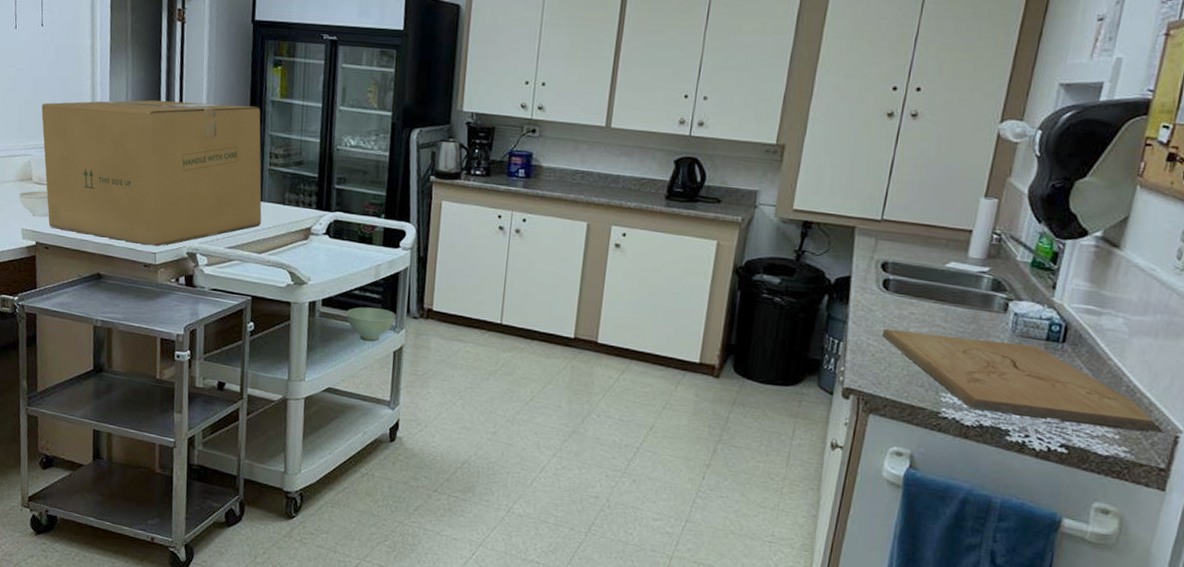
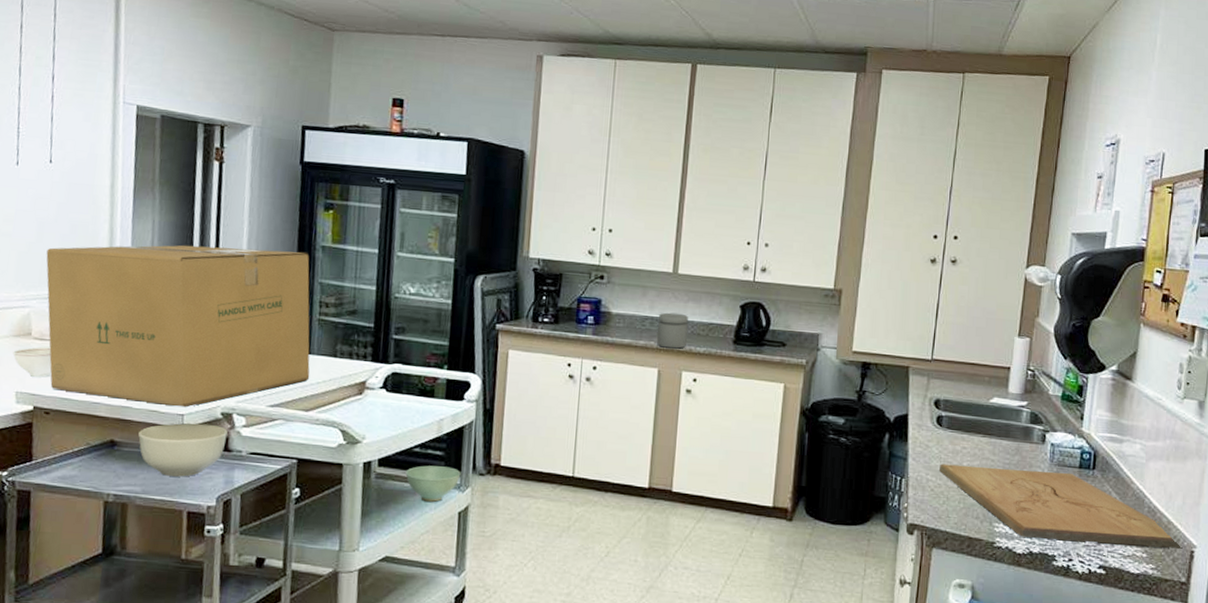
bowl: none [119,260,192,308] -> present [138,422,228,477]
kettle: present [433,138,473,181] -> none [499,285,540,329]
jar: none [587,166,620,203] -> present [657,312,688,349]

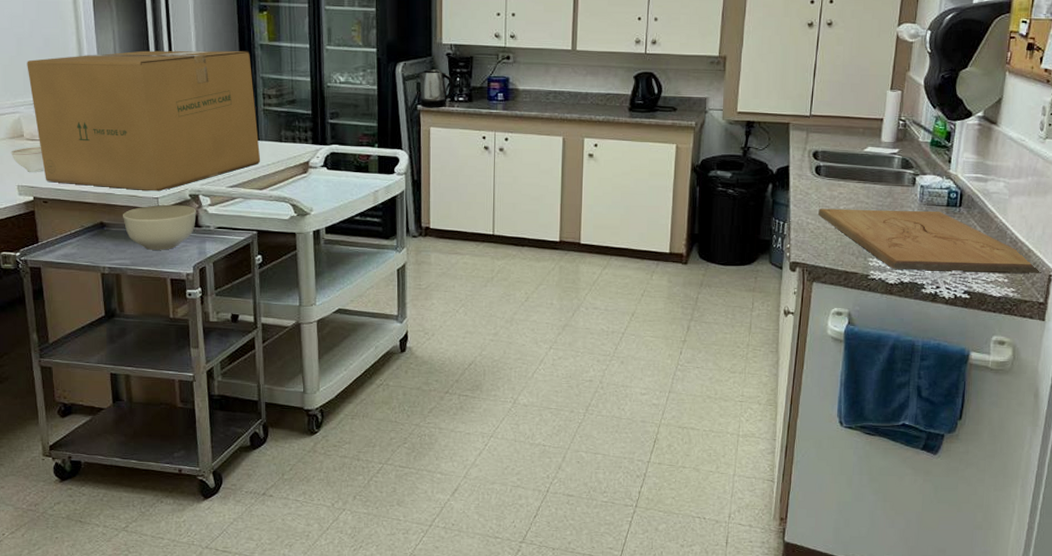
bowl: present [405,465,461,502] -> none [349,231,397,261]
kettle: none [499,285,540,329] -> present [418,69,455,108]
jar: present [657,312,688,349] -> none [561,86,587,118]

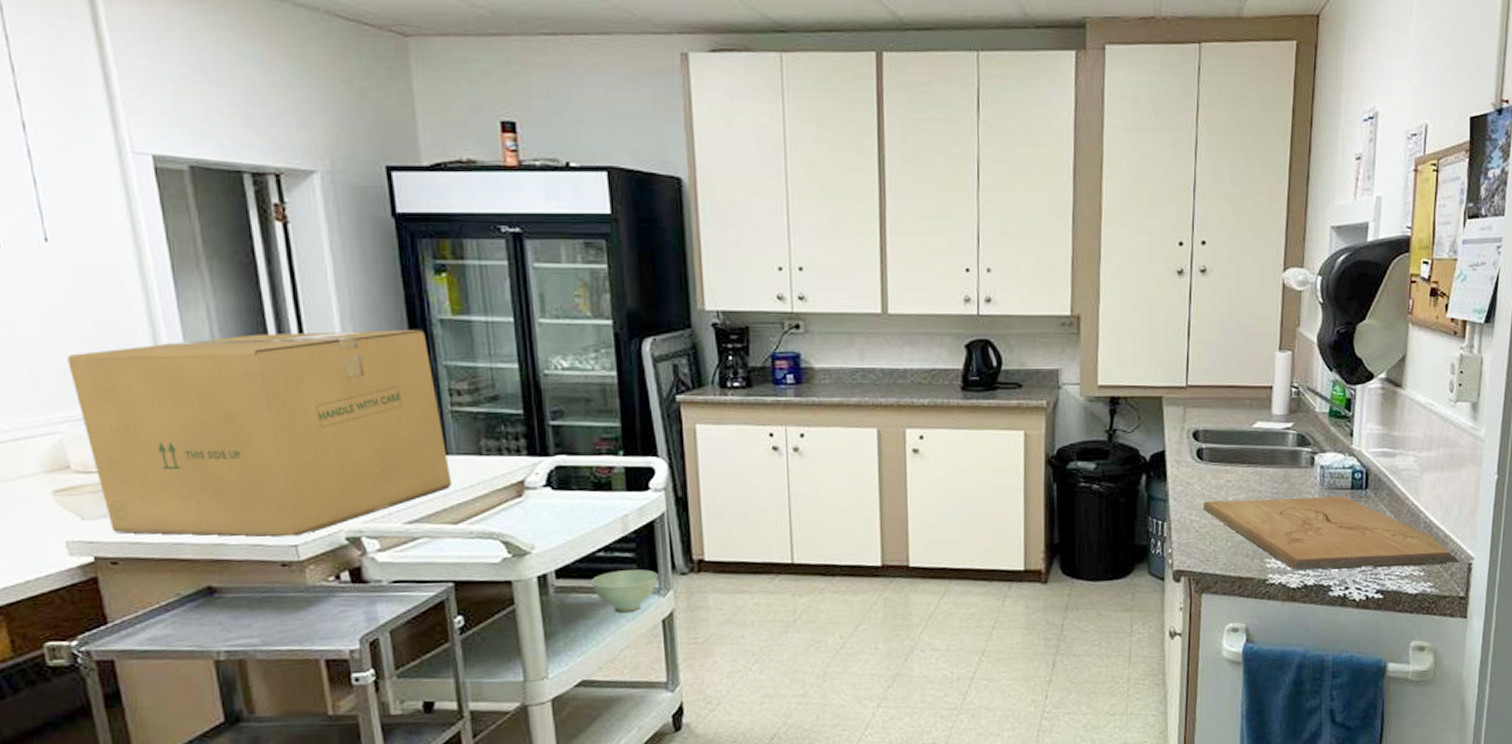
bowl: present [123,204,196,250] -> none [243,552,359,621]
bowl: none [349,231,397,261] -> present [591,569,659,612]
kettle: present [418,69,455,108] -> none [674,346,726,399]

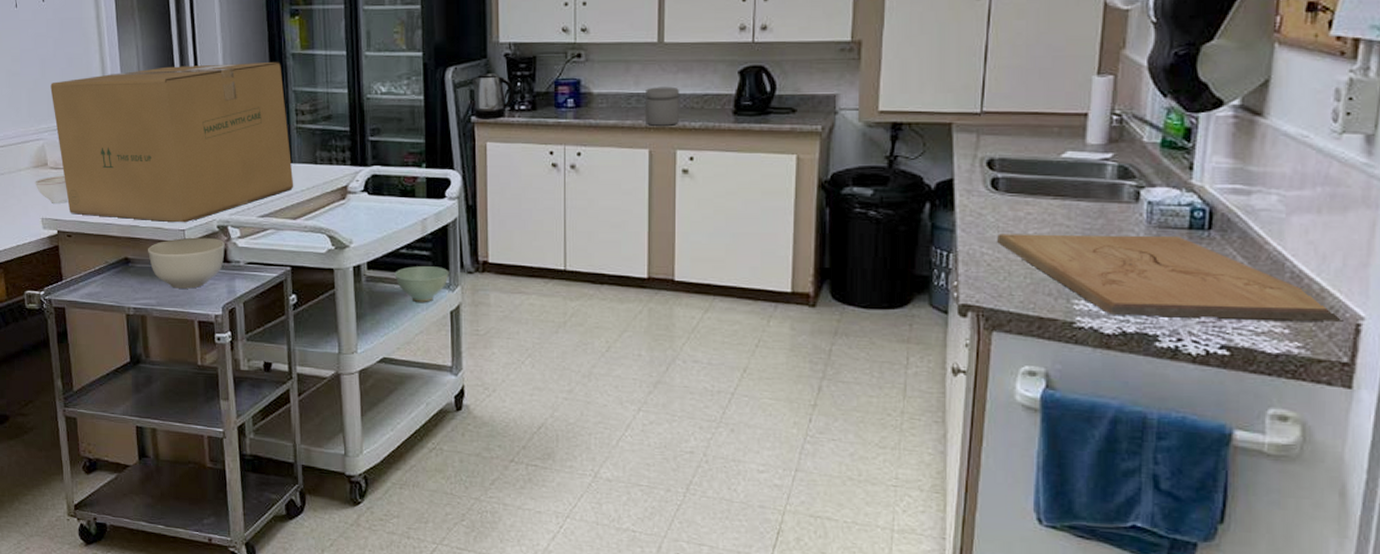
bowl: none [243,552,359,621] -> present [148,237,225,289]
kettle: none [674,346,726,399] -> present [472,73,515,120]
jar: none [871,361,907,403] -> present [646,86,679,126]

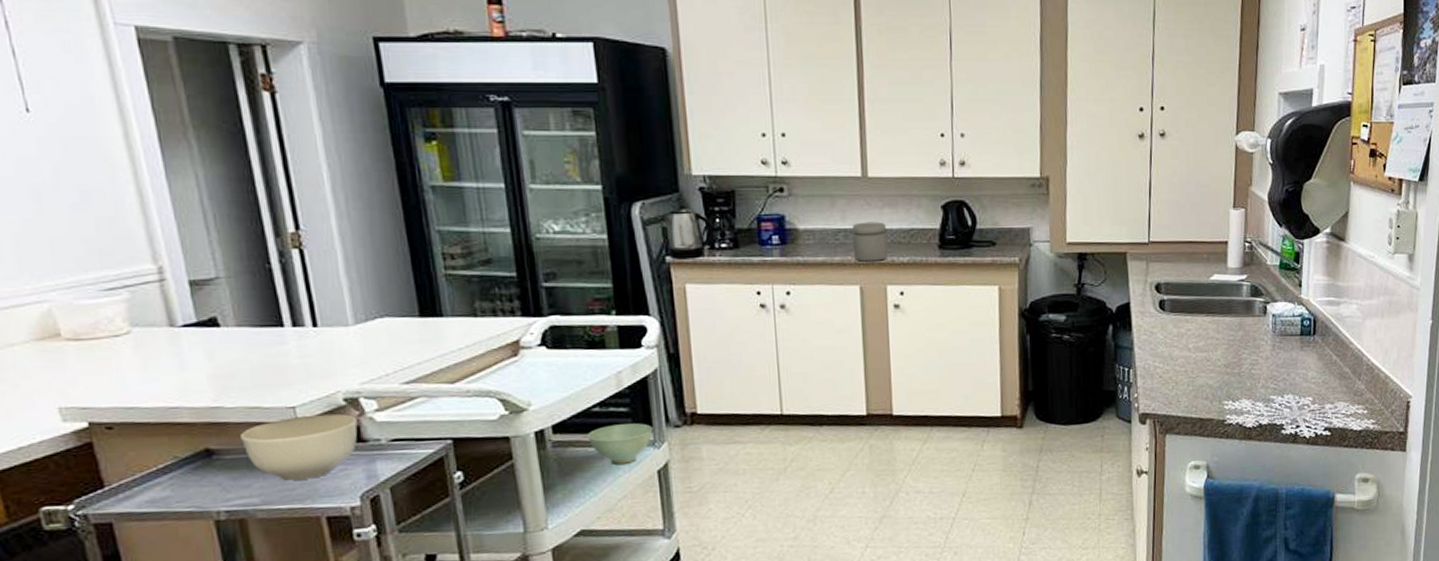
bowl: present [35,175,68,205] -> none [40,348,103,388]
box: present [50,62,294,223] -> none [53,196,448,399]
cutting board: present [996,234,1344,322] -> none [1165,341,1400,412]

